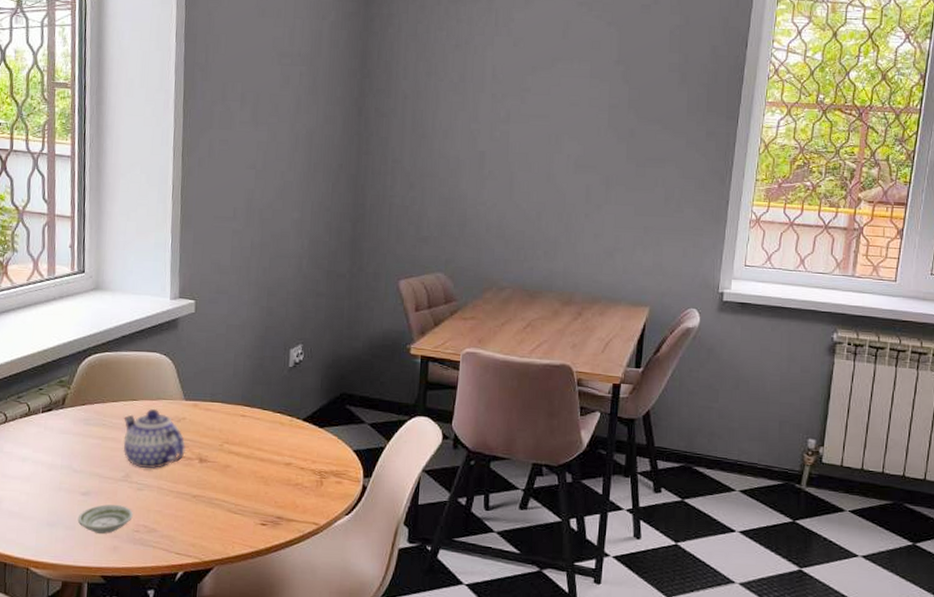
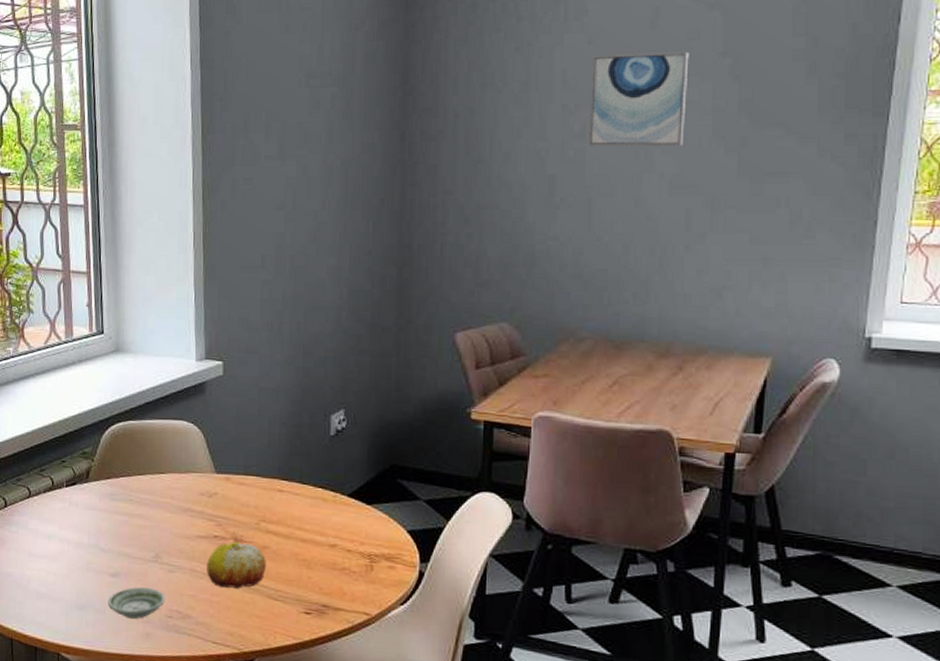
teapot: present [123,408,186,469] -> none [151,482,219,550]
fruit: none [173,461,228,504] -> present [207,541,266,588]
wall art: none [512,55,592,133] -> present [589,51,689,147]

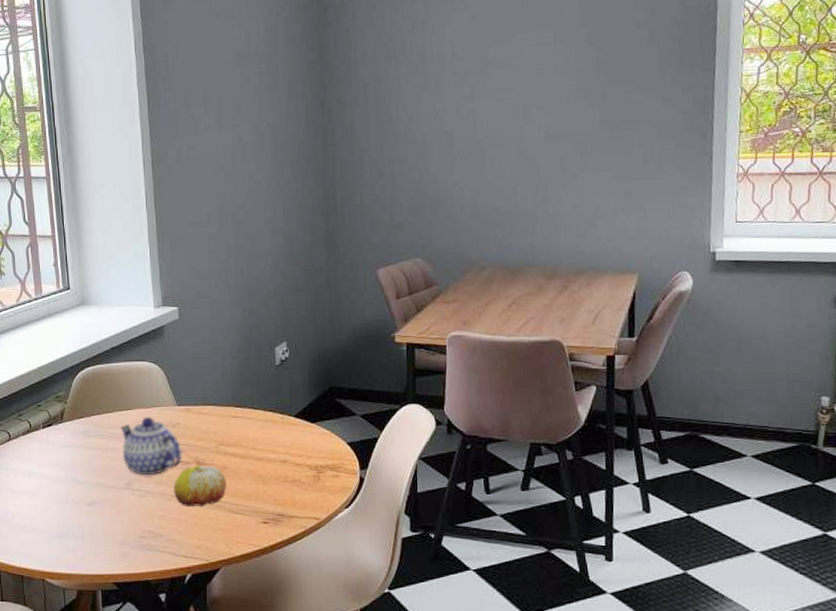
saucer: present [107,587,165,619] -> none [86,513,138,541]
teapot: none [151,482,219,550] -> present [120,416,182,476]
wall art: present [589,51,689,147] -> none [475,24,555,106]

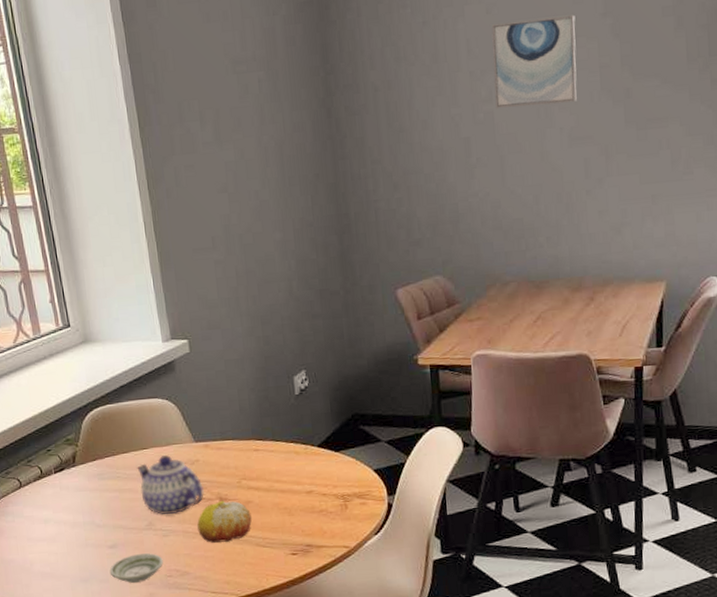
saucer: none [86,513,138,541] -> present [109,553,163,583]
wall art: none [475,24,555,106] -> present [491,14,577,108]

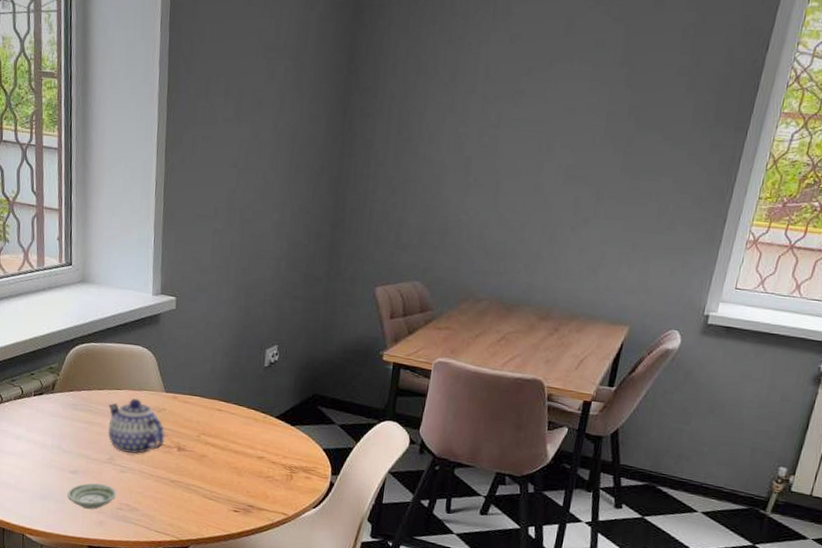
fruit: present [197,500,252,543] -> none [153,449,204,488]
wall art: present [491,14,577,108] -> none [502,53,594,141]

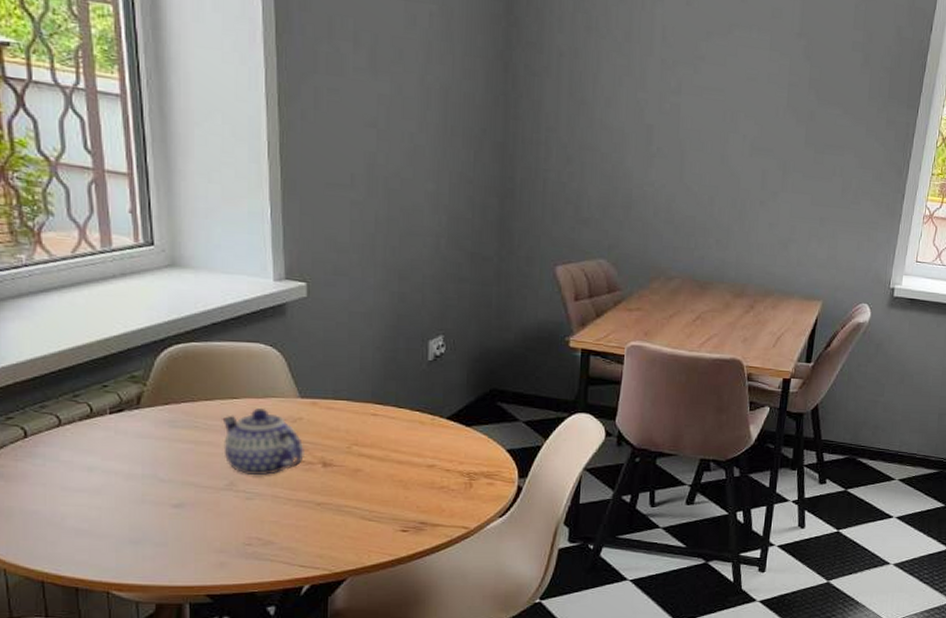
saucer: present [67,483,117,509] -> none [170,517,242,549]

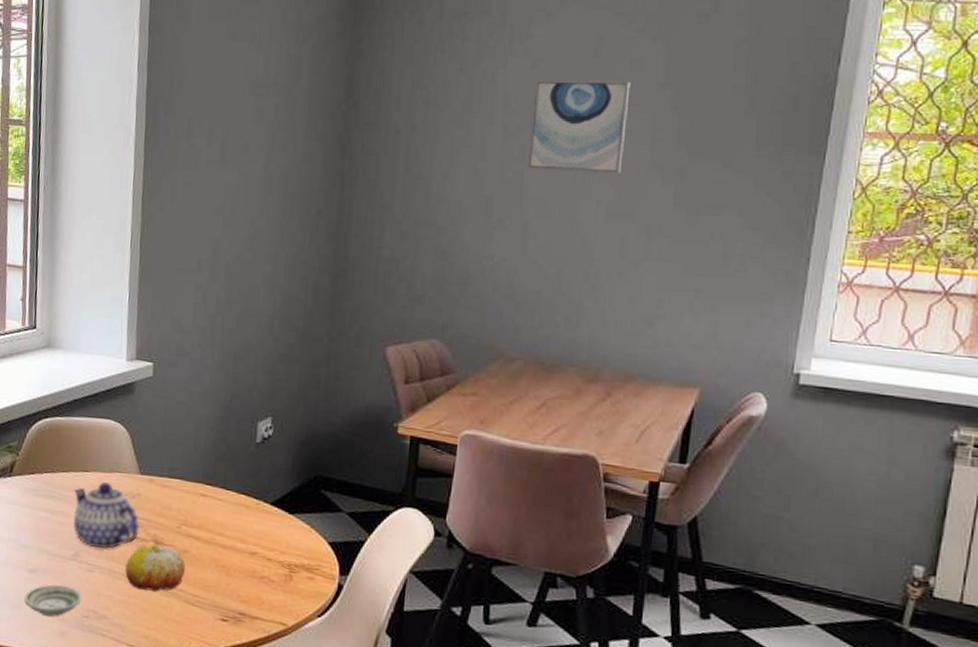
saucer: none [170,517,242,549] -> present [23,584,82,617]
fruit: none [291,465,359,512] -> present [125,543,185,591]
wall art: none [684,16,772,113] -> present [528,79,631,174]

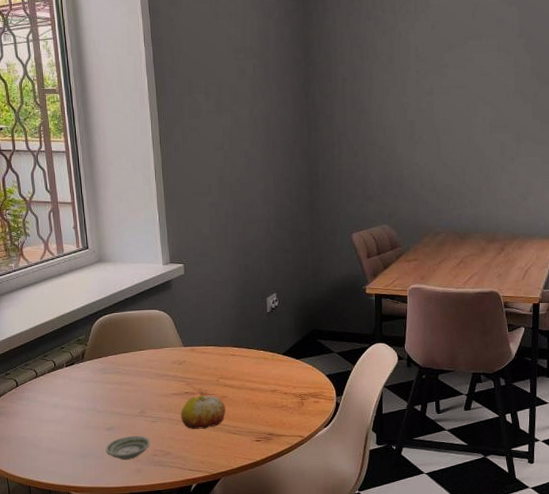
teapot: present [73,481,140,550] -> none [134,355,188,405]
wall art: present [528,79,631,174] -> none [435,34,498,100]

